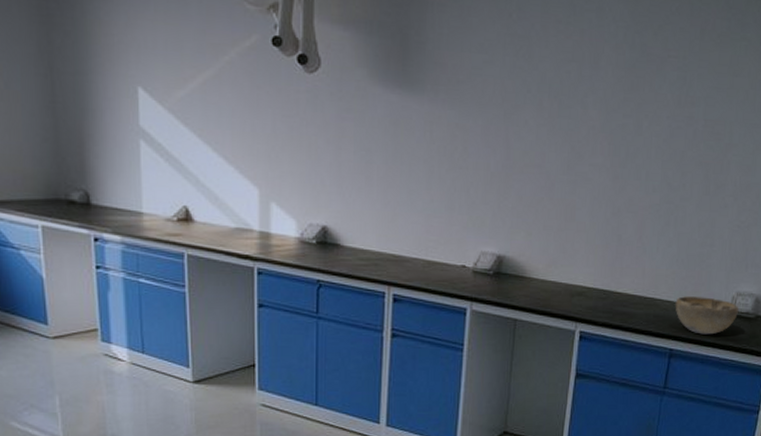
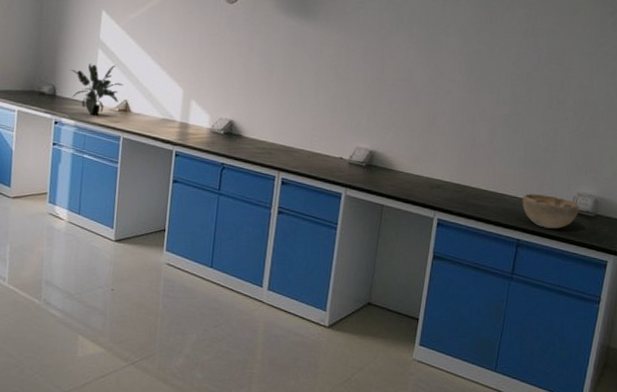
potted plant: none [105,160,180,228] -> present [70,63,124,116]

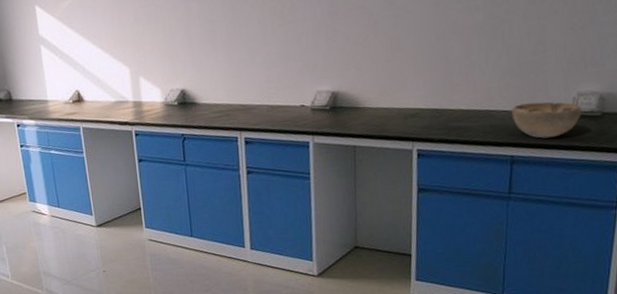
potted plant: present [70,63,124,116] -> none [19,58,72,112]

